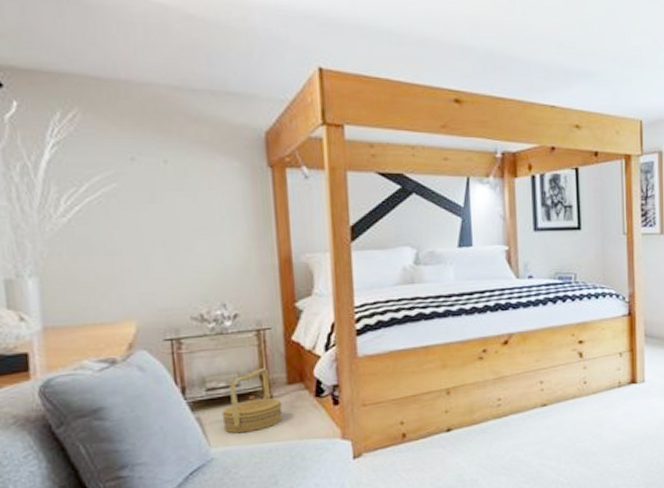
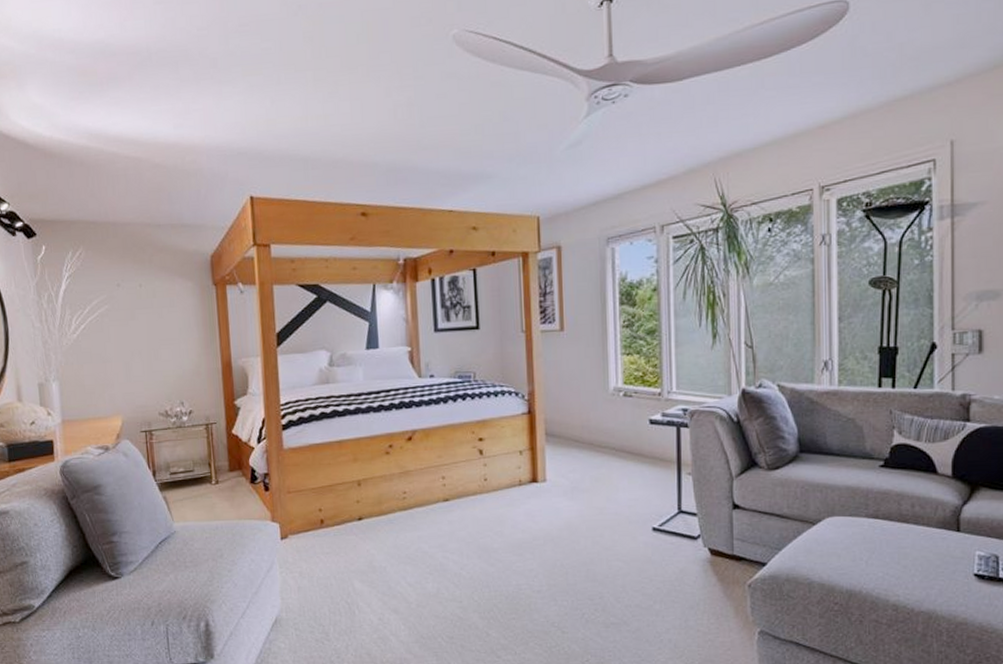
basket: present [221,368,283,434] -> none [181,457,226,512]

